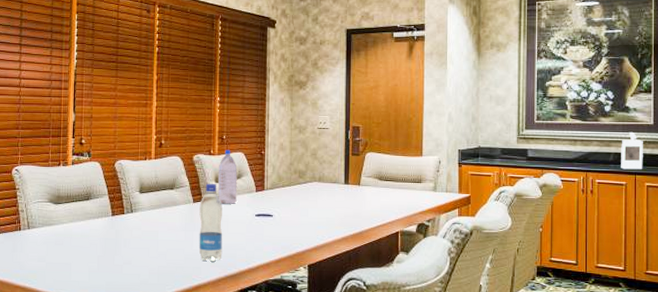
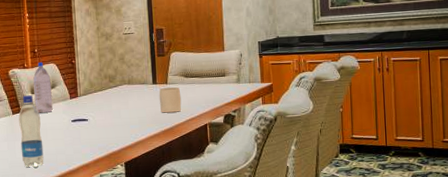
mug: none [350,189,373,216] -> present [159,87,182,113]
tissue box: present [621,131,643,170] -> none [413,9,436,46]

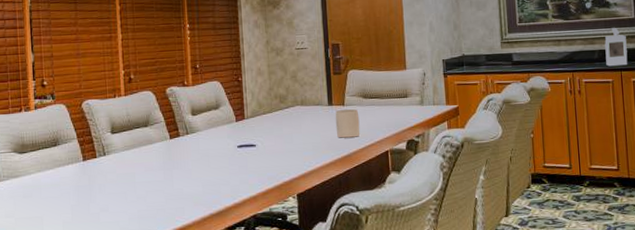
bottle: present [18,95,44,168] -> none [177,117,206,201]
water bottle: present [32,61,53,113] -> none [193,79,216,138]
tissue box: none [413,9,436,46] -> present [604,27,628,67]

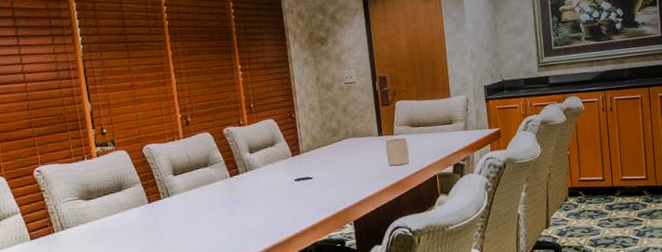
tissue box: present [604,27,628,67] -> none [633,45,655,84]

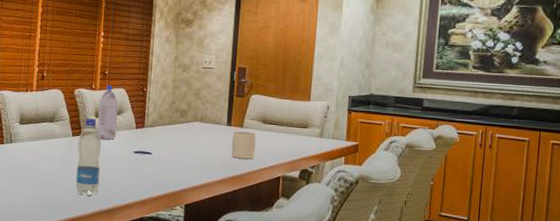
bottle: none [237,155,268,234] -> present [75,118,101,196]
water bottle: none [250,117,274,174] -> present [97,85,118,140]

